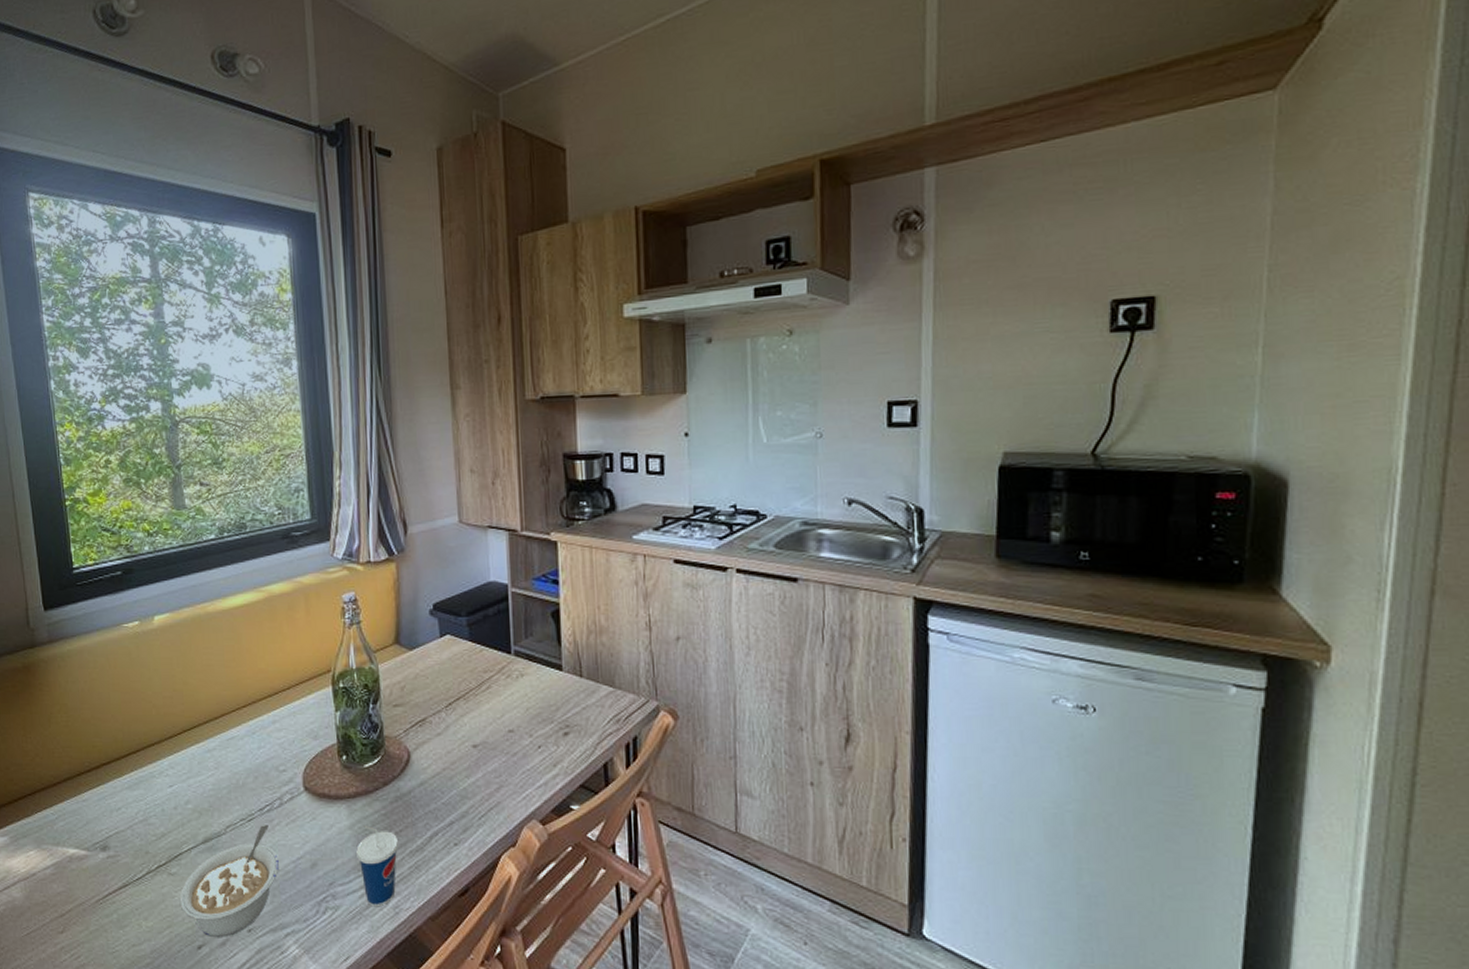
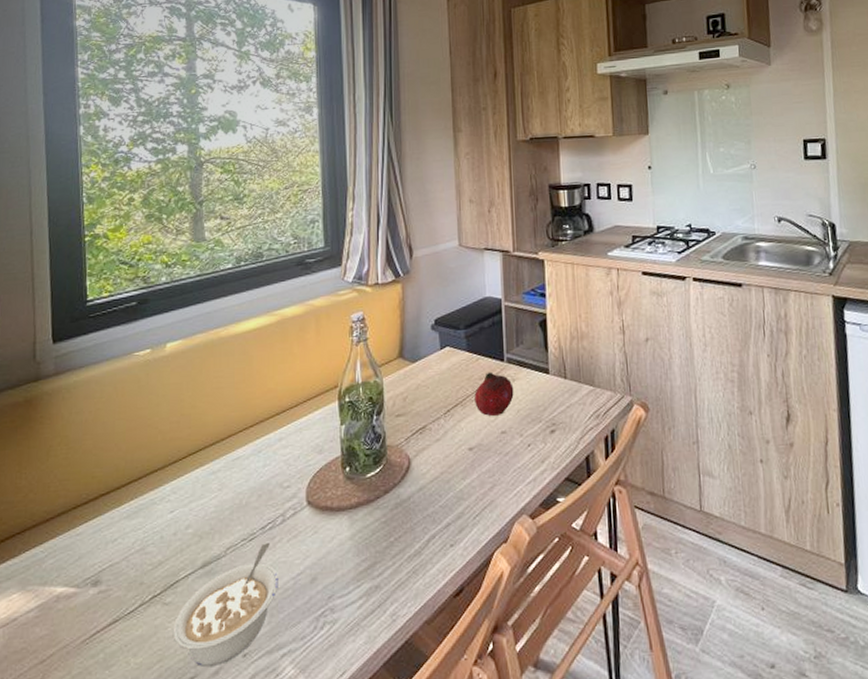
cup: present [356,826,399,907] -> none [356,535,398,617]
fruit: none [478,664,522,712] -> present [474,372,514,416]

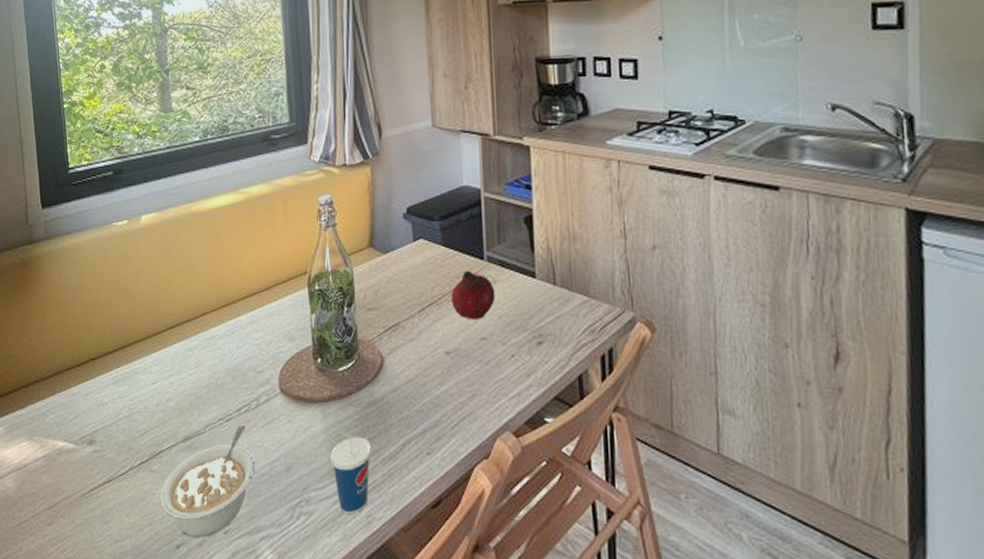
cup: none [356,535,398,617] -> present [330,431,372,515]

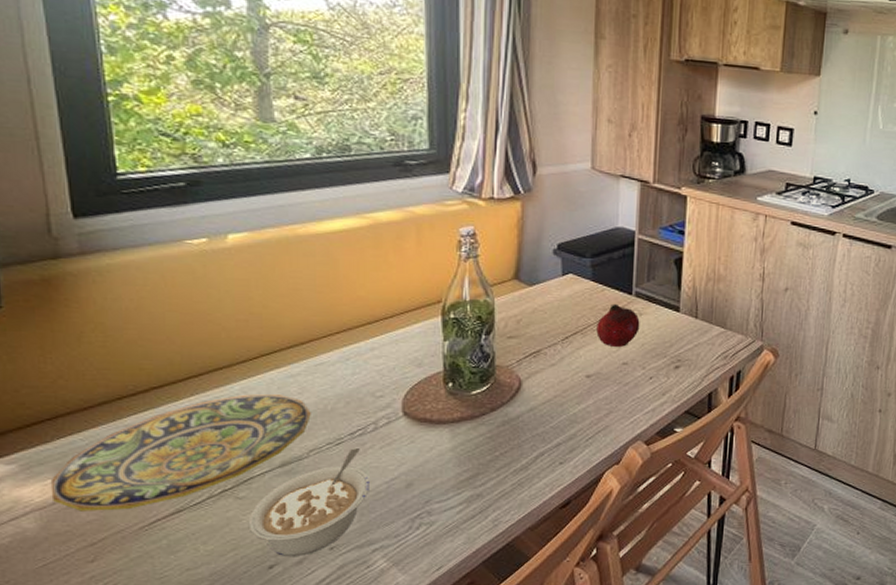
plate: none [24,367,206,476] -> present [50,394,311,511]
cup: present [330,431,372,515] -> none [457,448,503,521]

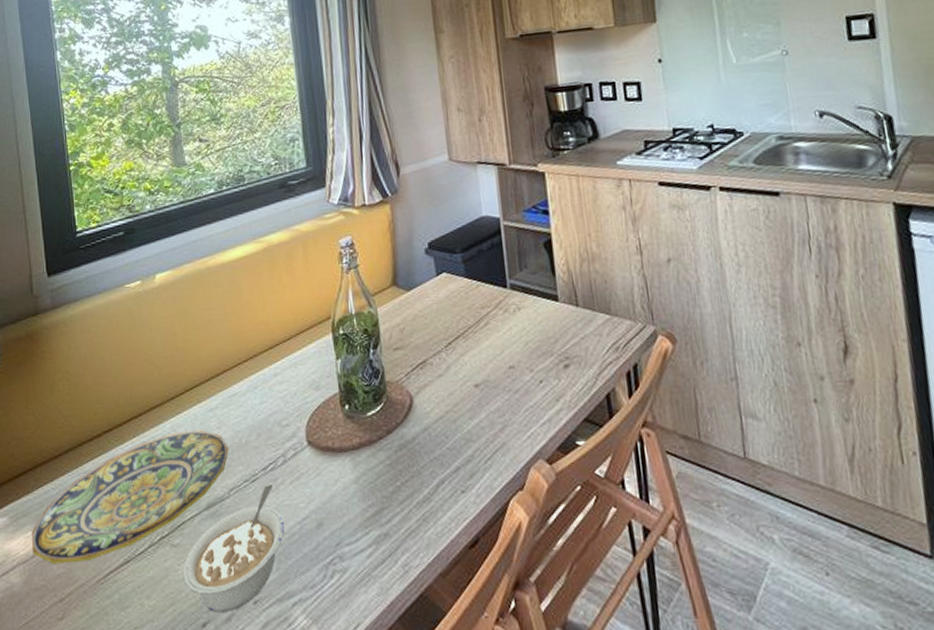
fruit: present [596,303,640,347] -> none [477,299,521,349]

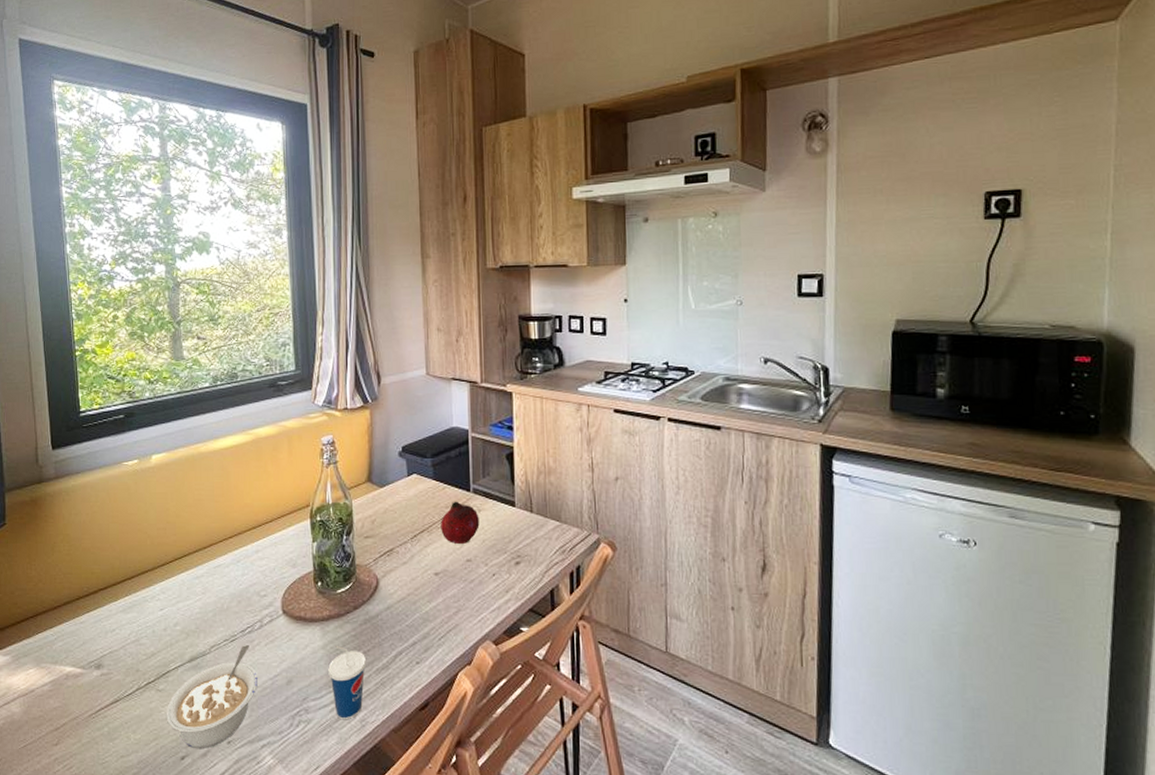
plate: present [31,430,229,564] -> none [31,594,212,699]
cup: none [362,478,406,566] -> present [328,646,367,720]
fruit: none [477,299,521,349] -> present [441,501,480,544]

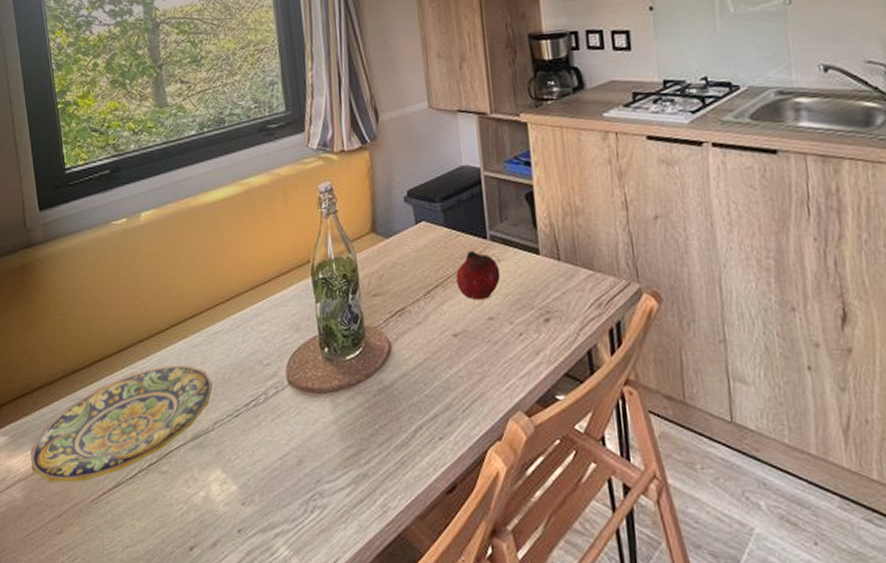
plate: none [31,594,212,699] -> present [30,365,213,483]
legume: present [166,644,258,750] -> none [170,419,266,539]
cup: present [328,646,367,720] -> none [342,420,384,506]

